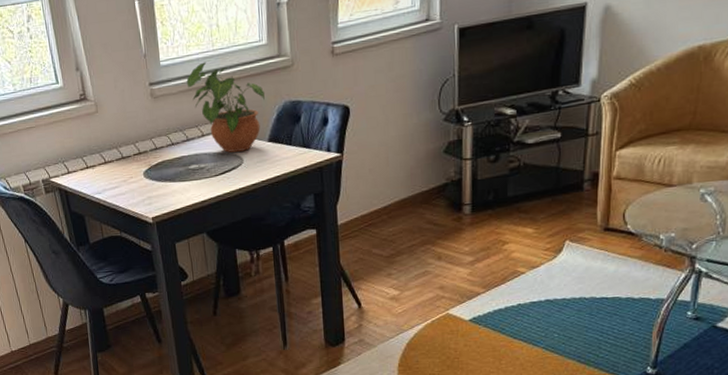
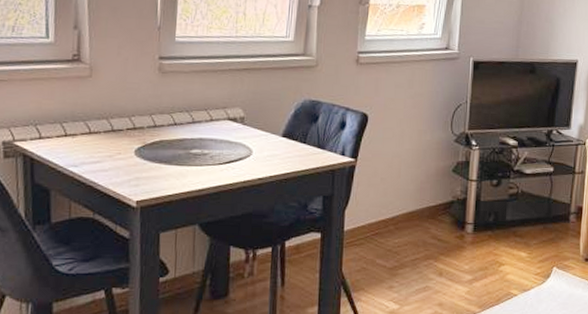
potted plant: present [186,62,265,153] -> none [201,46,284,143]

